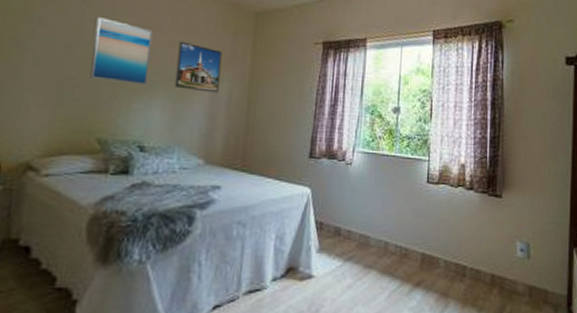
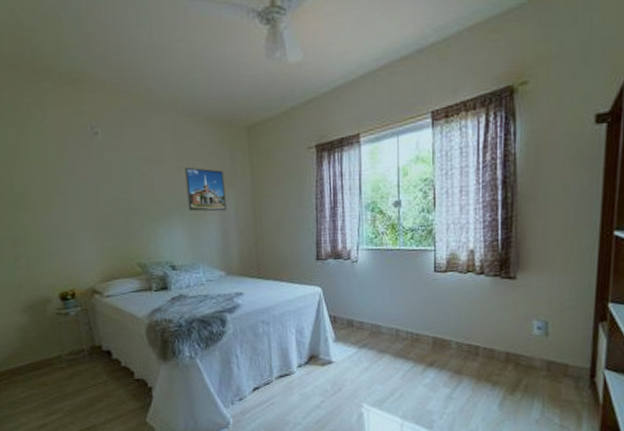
wall art: present [90,17,152,86] -> none [114,157,167,214]

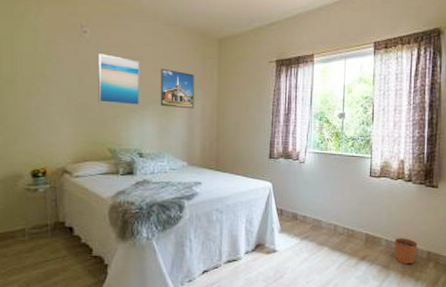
wall art: none [114,157,167,214] -> present [98,54,140,106]
plant pot: none [467,334,494,368] -> present [394,234,418,265]

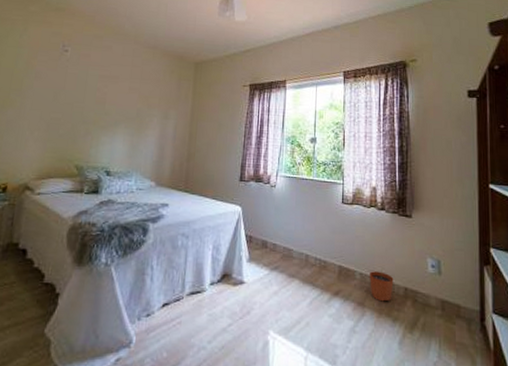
wall art: present [98,54,140,106] -> none [71,72,116,124]
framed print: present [160,68,194,109] -> none [133,87,169,129]

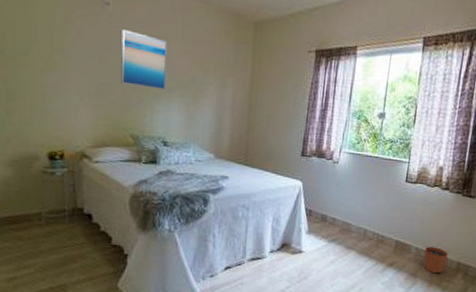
wall art: none [71,72,116,124] -> present [121,29,167,91]

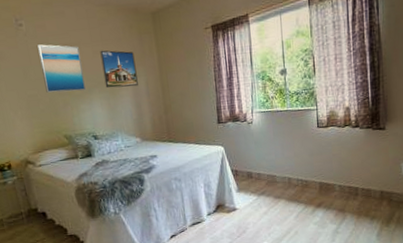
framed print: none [188,50,226,98] -> present [100,50,138,88]
plant pot: present [424,243,448,274] -> none [348,178,370,206]

